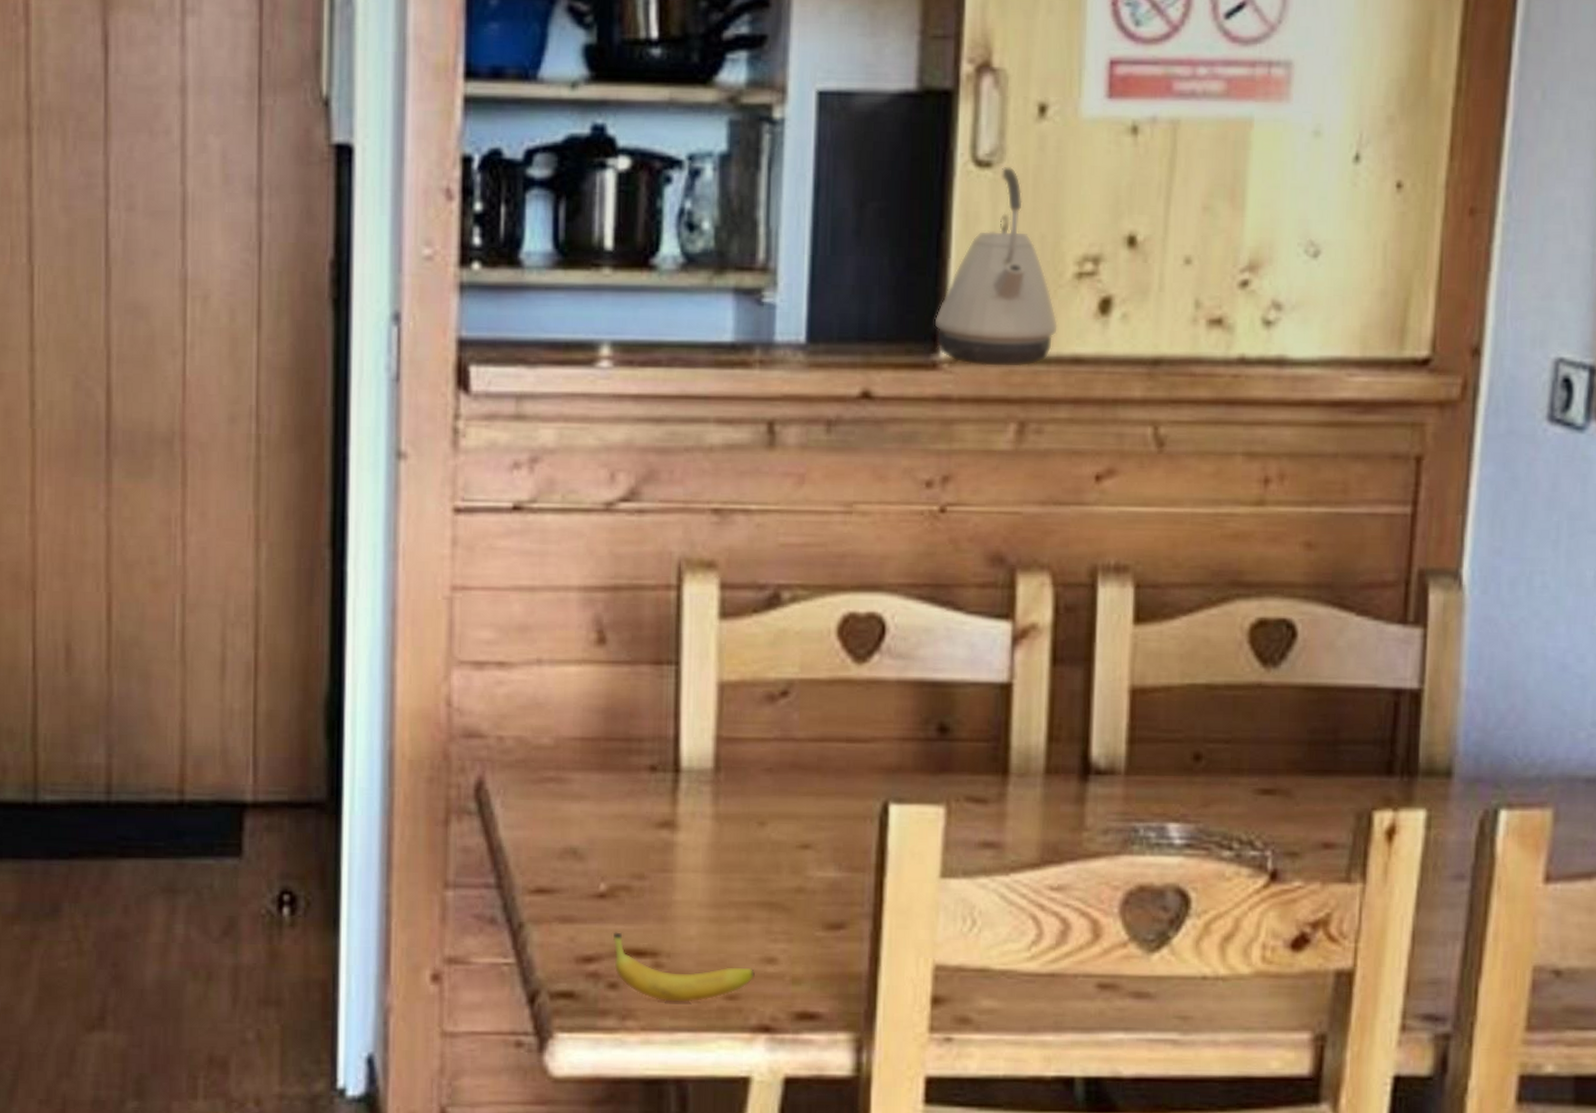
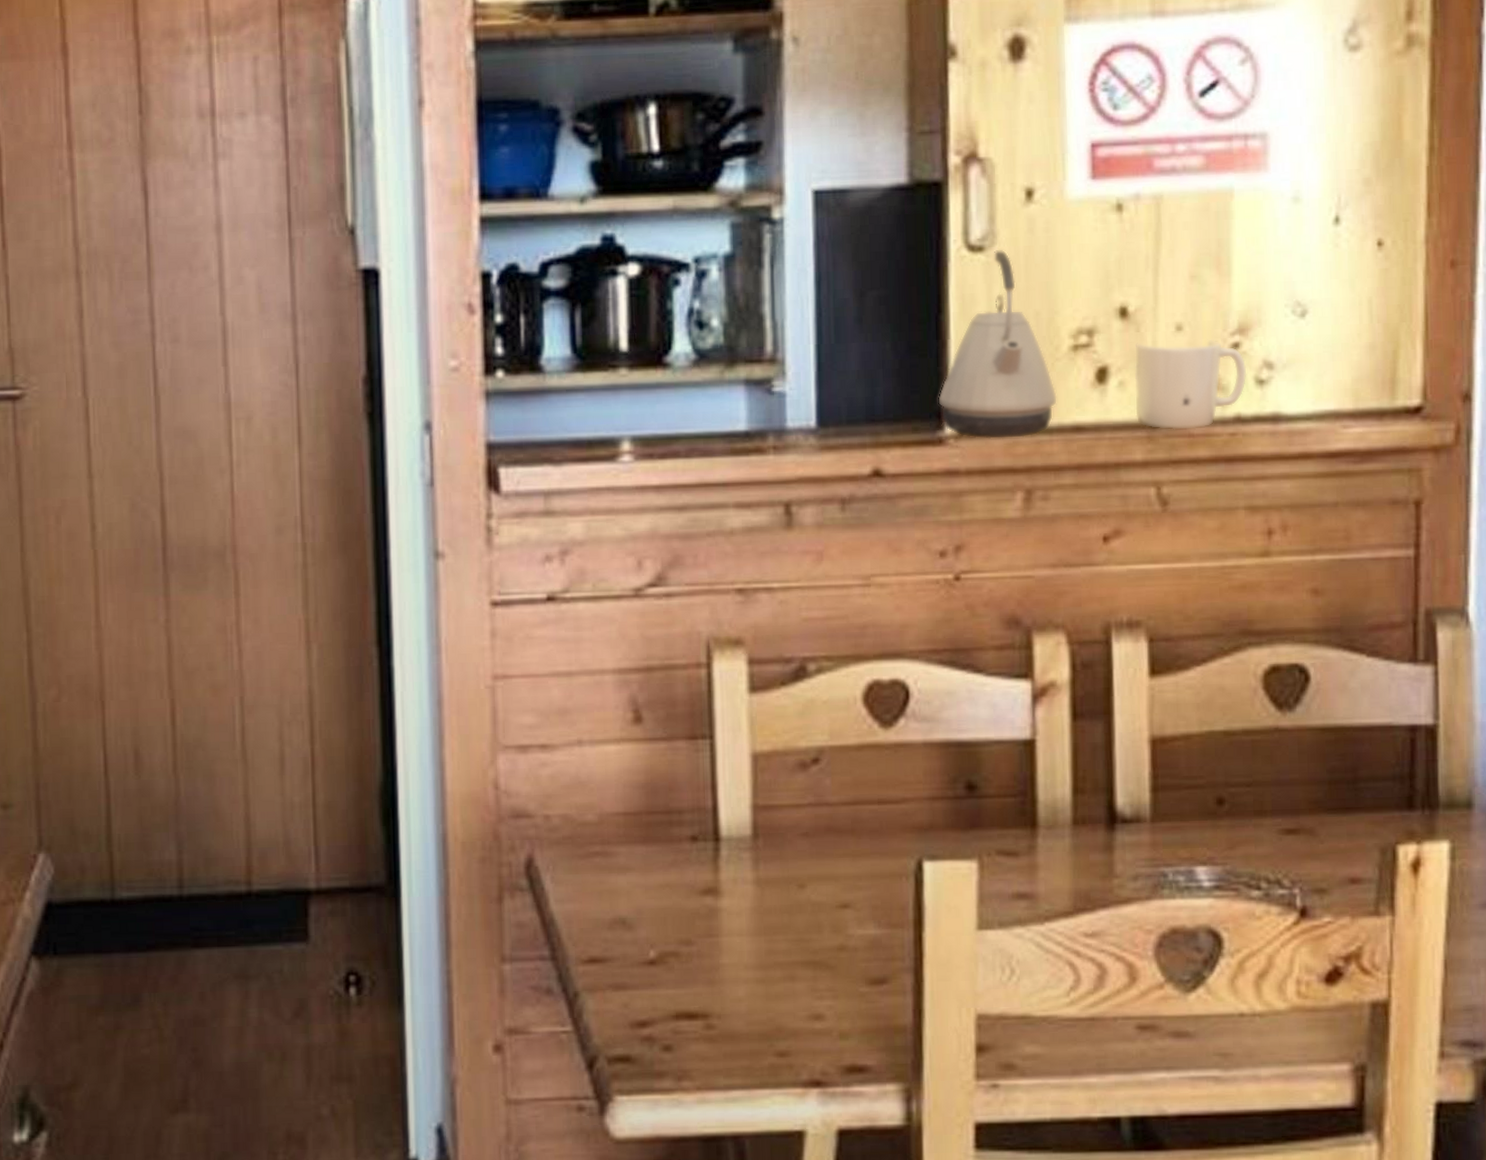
fruit: present [612,932,755,1002] -> none [664,996,803,1061]
mug: none [1137,274,1255,368] -> present [1135,340,1247,430]

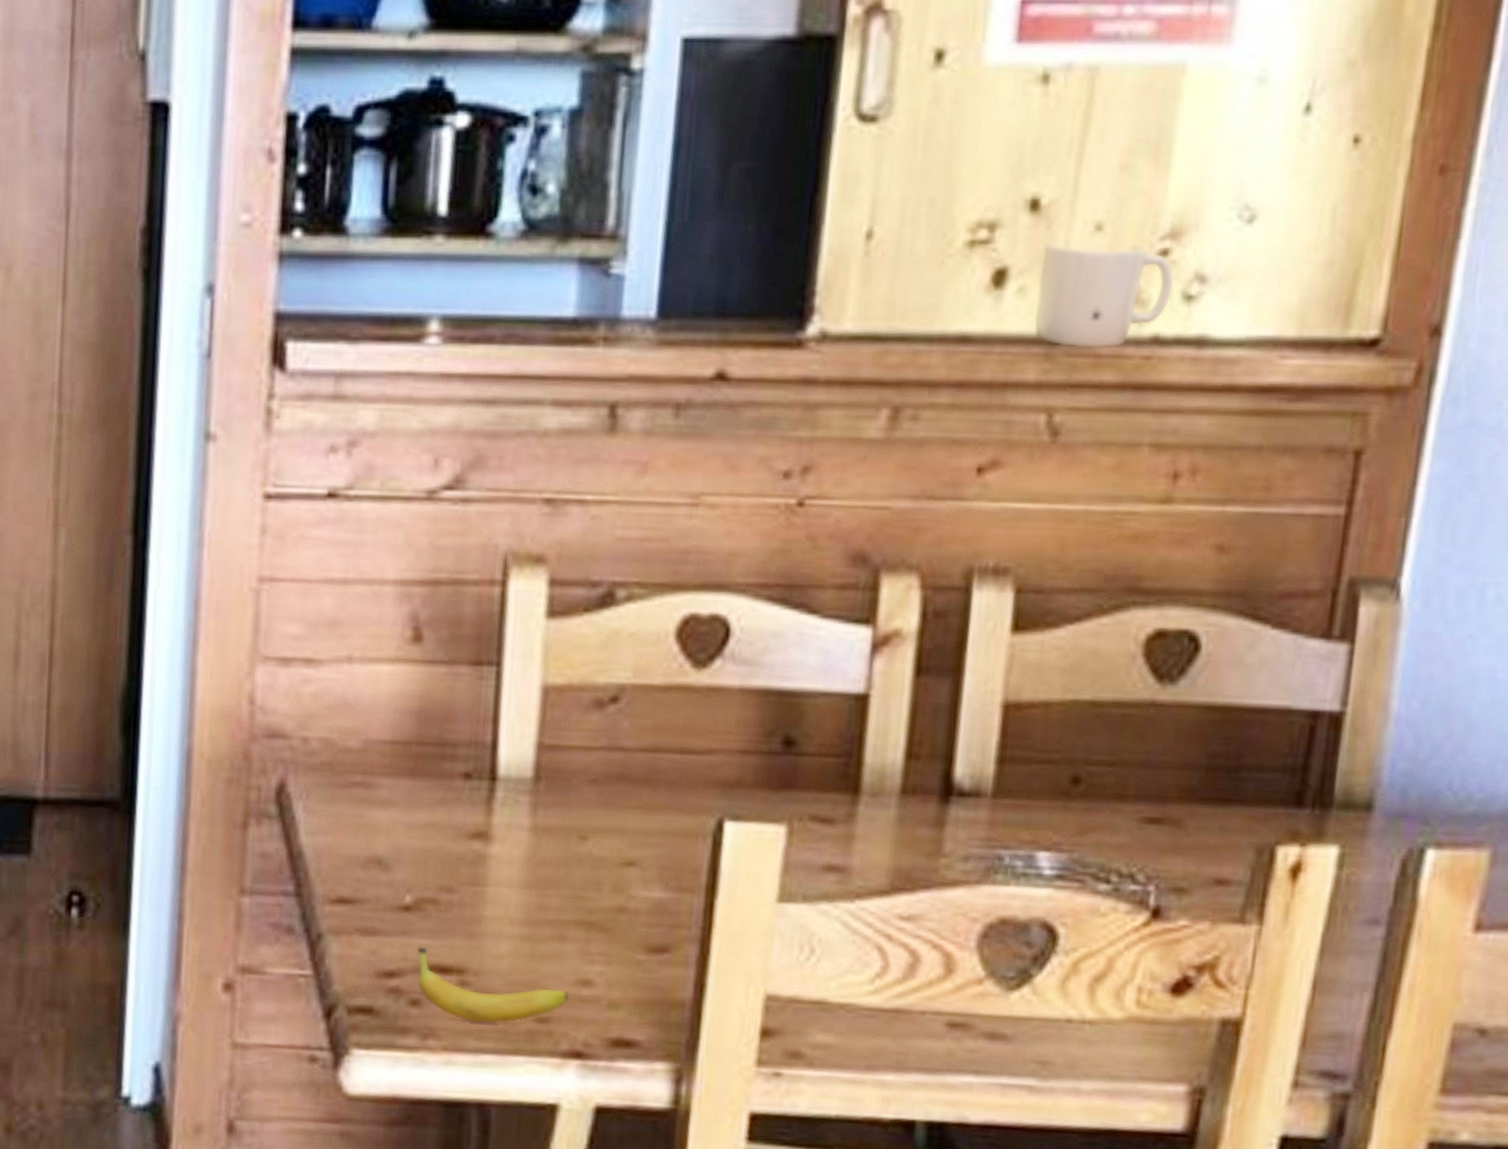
fruit: none [664,996,803,1061] -> present [416,947,568,1023]
kettle: present [938,249,1057,439] -> none [802,121,943,346]

